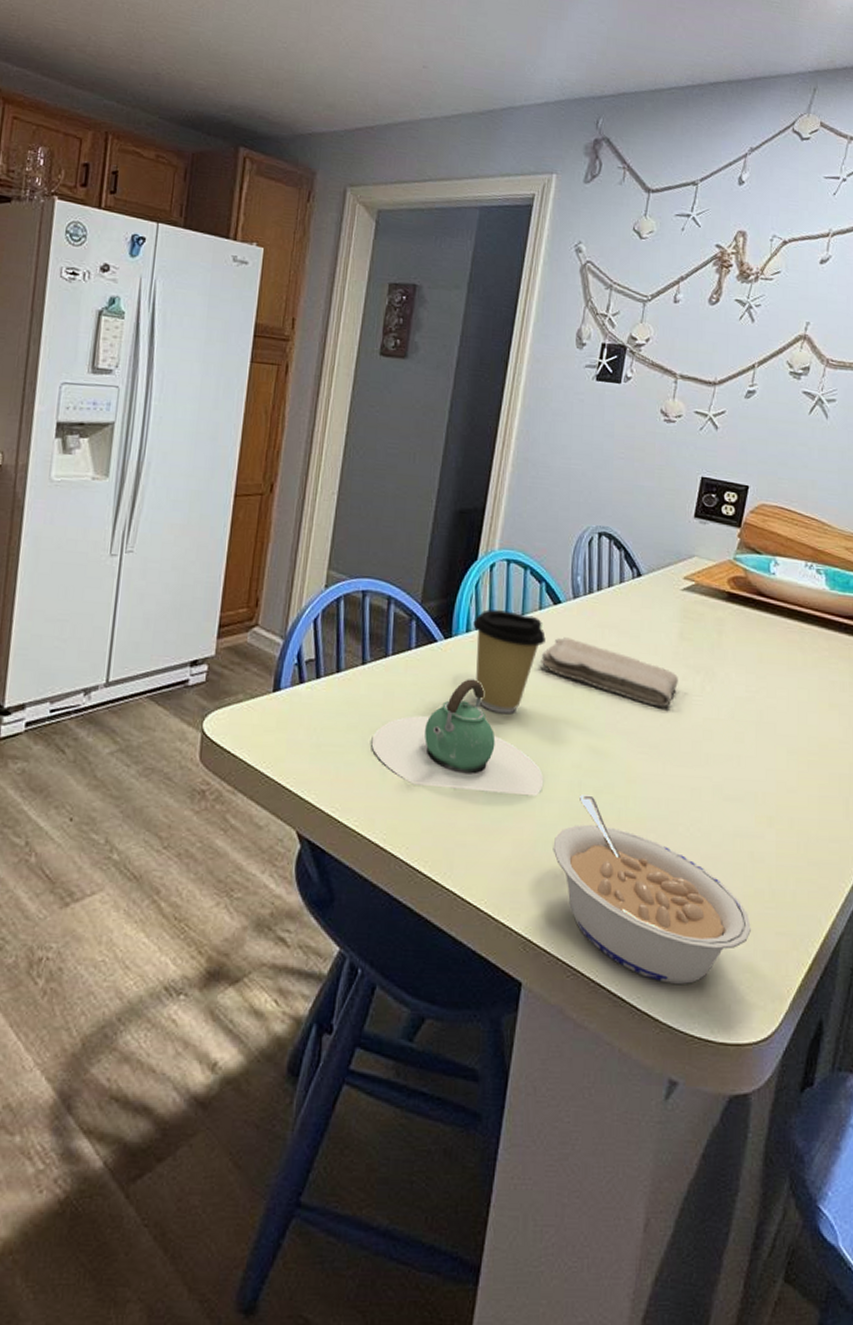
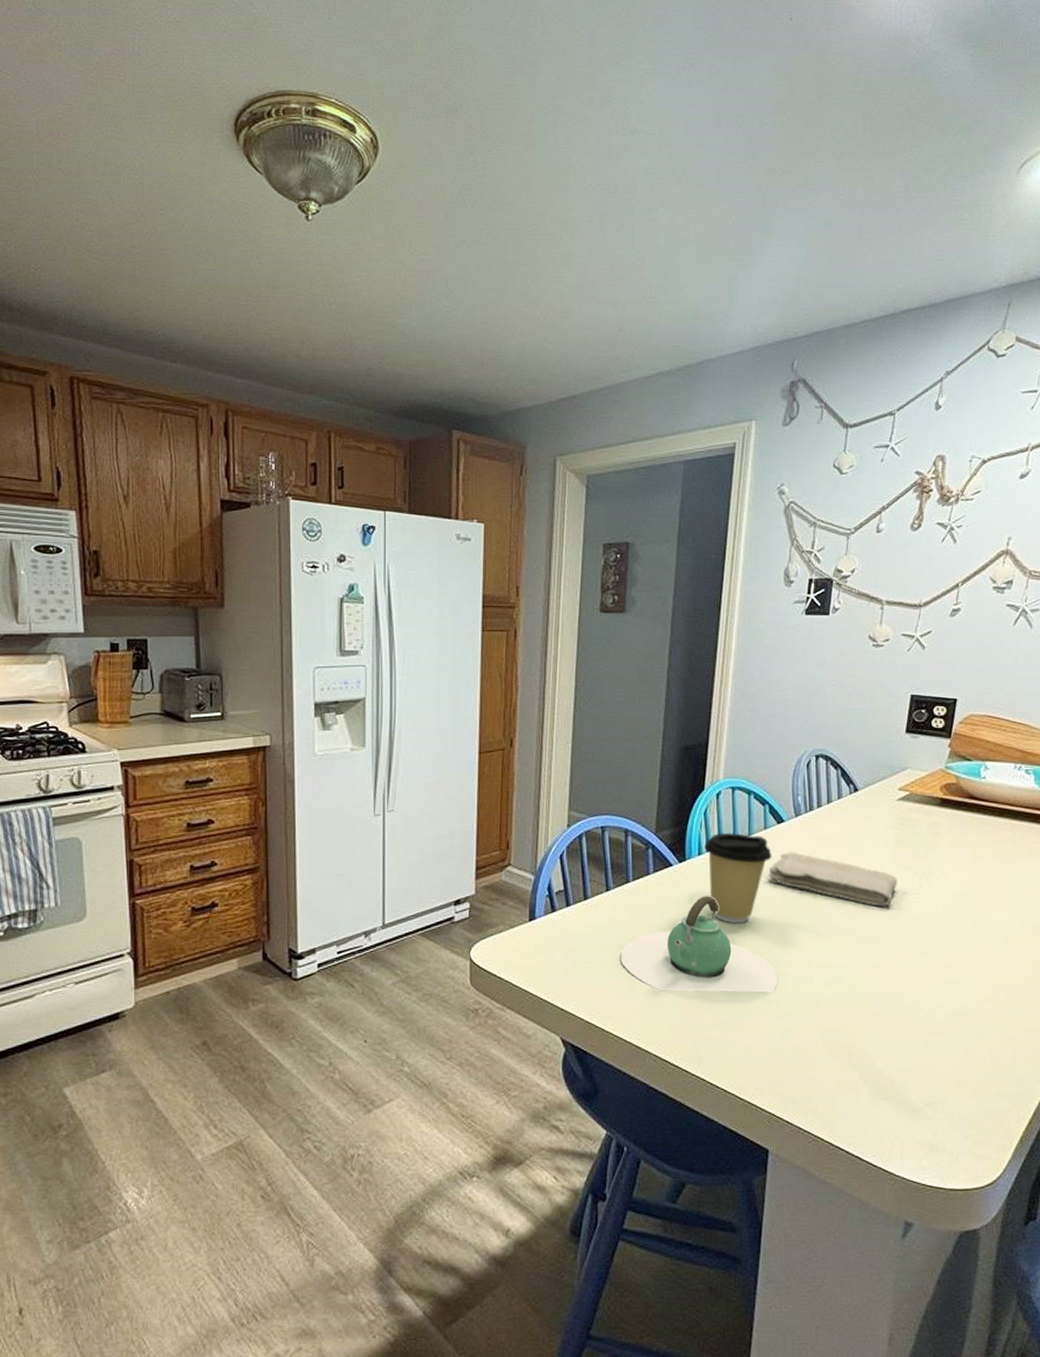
legume: present [553,795,751,985] -> none [789,988,974,1143]

